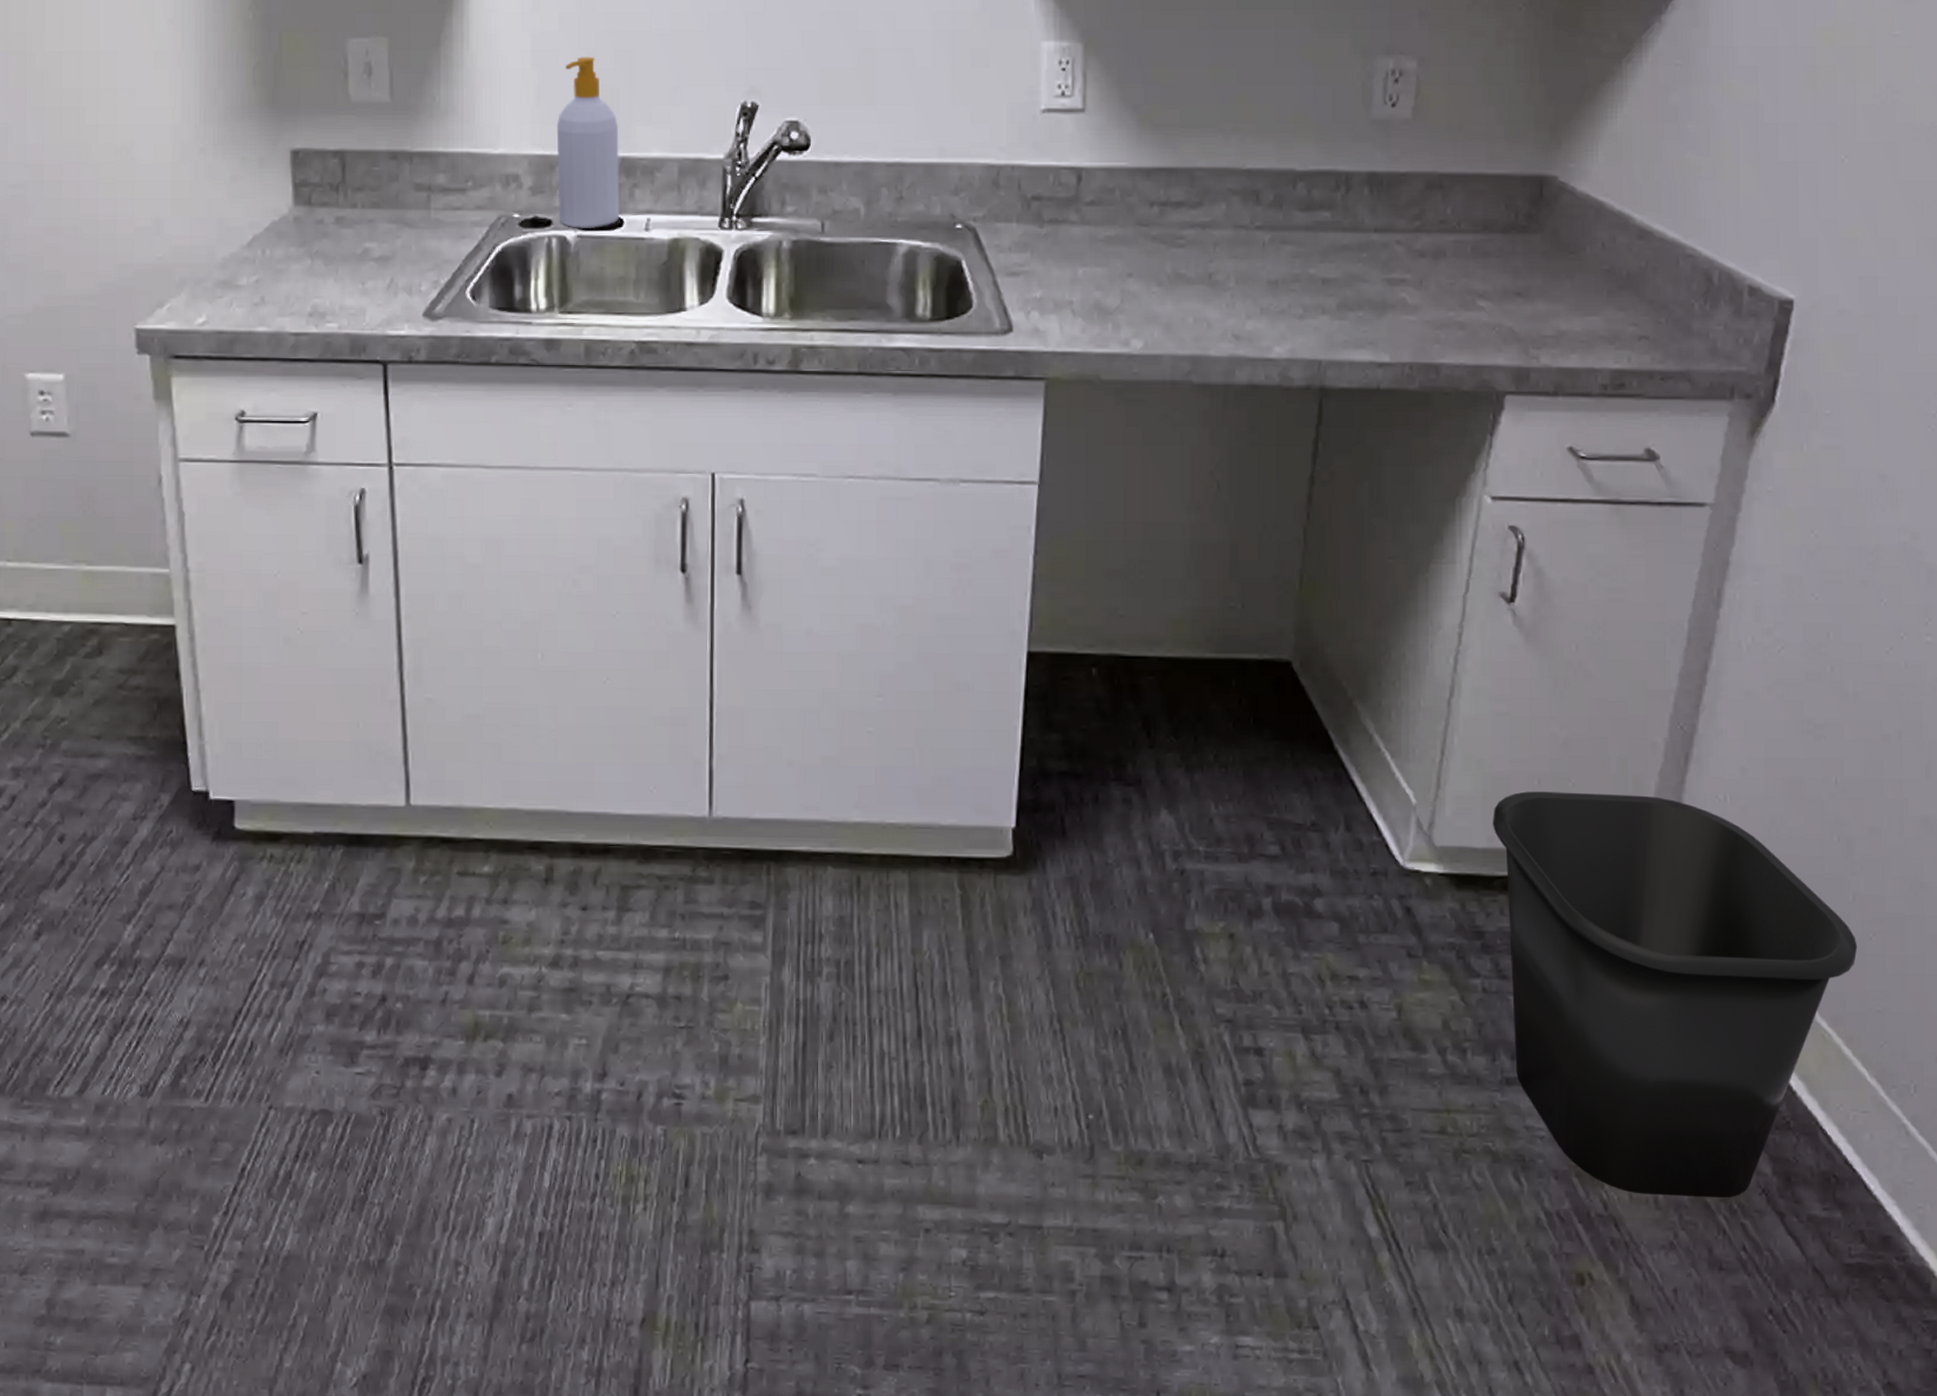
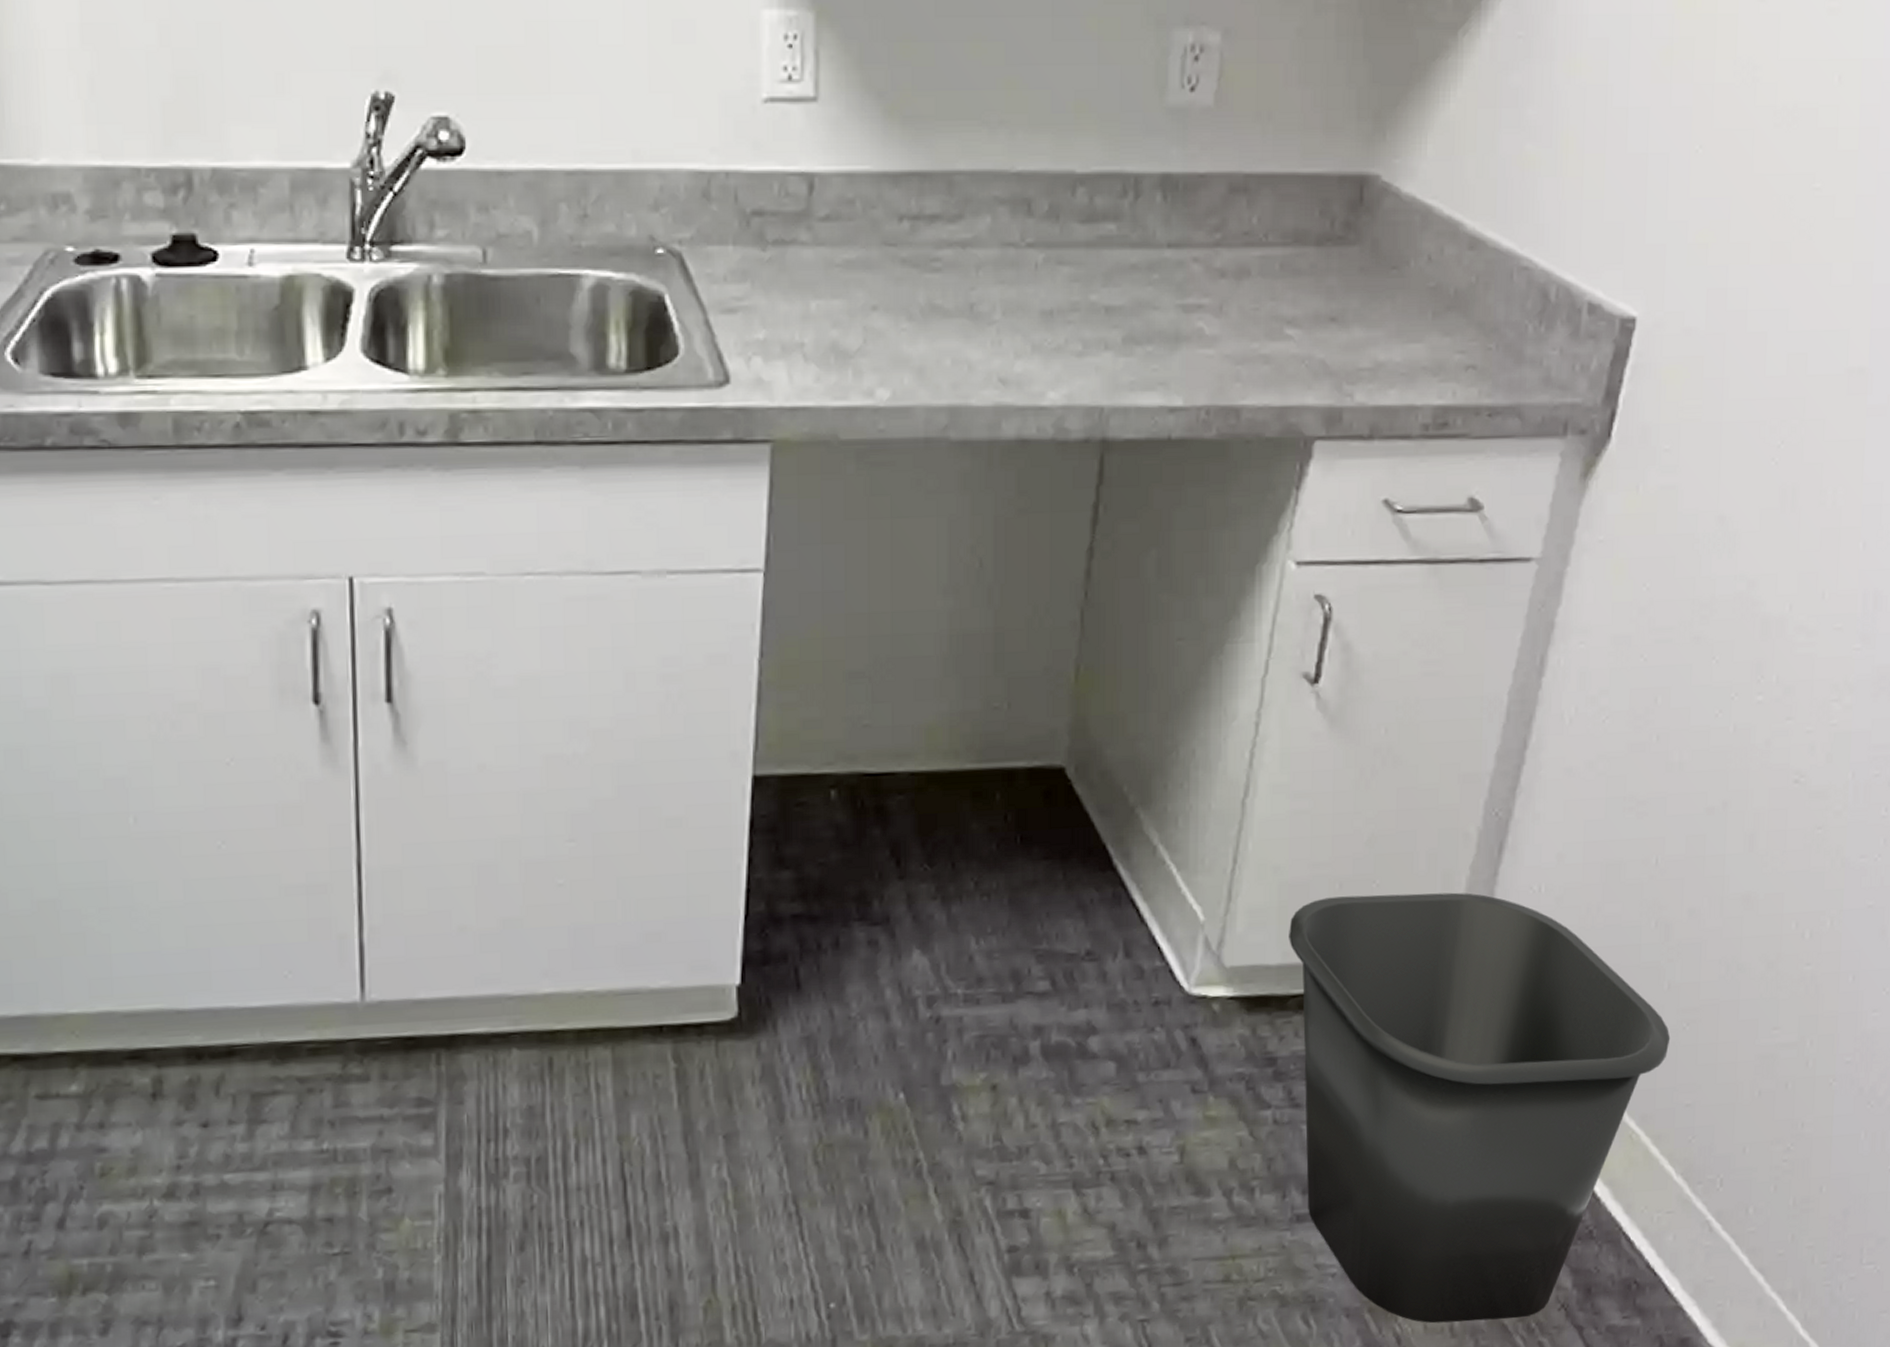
soap bottle: present [556,57,620,229] -> none [119,32,213,266]

